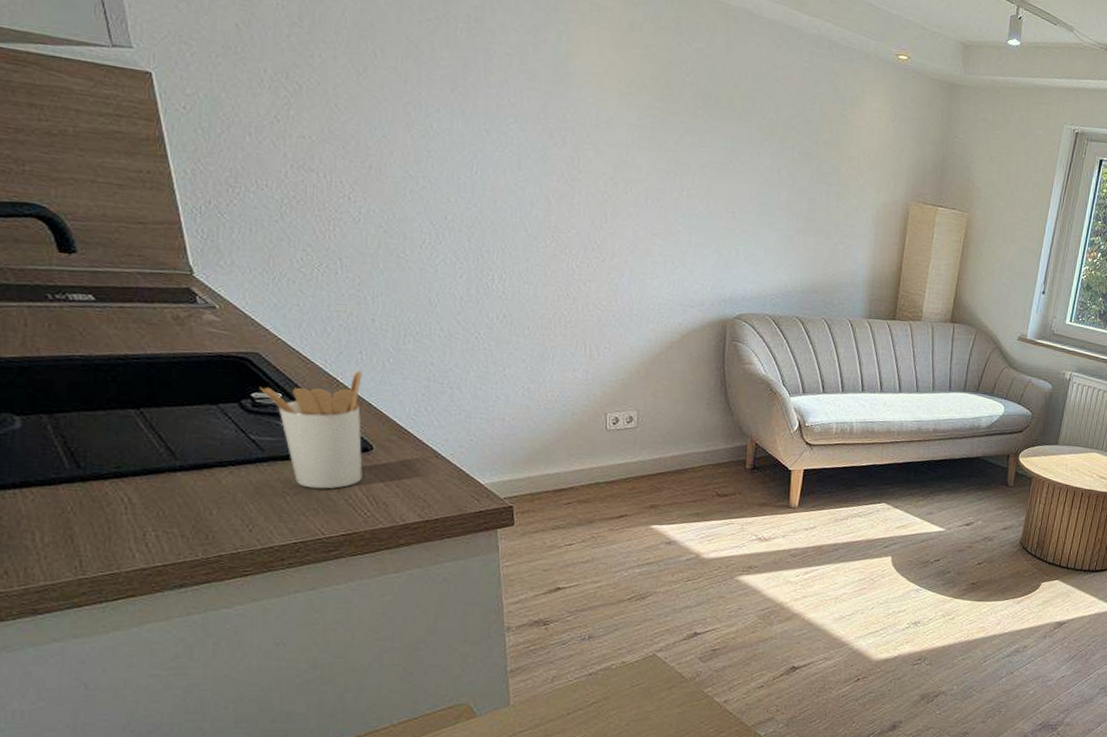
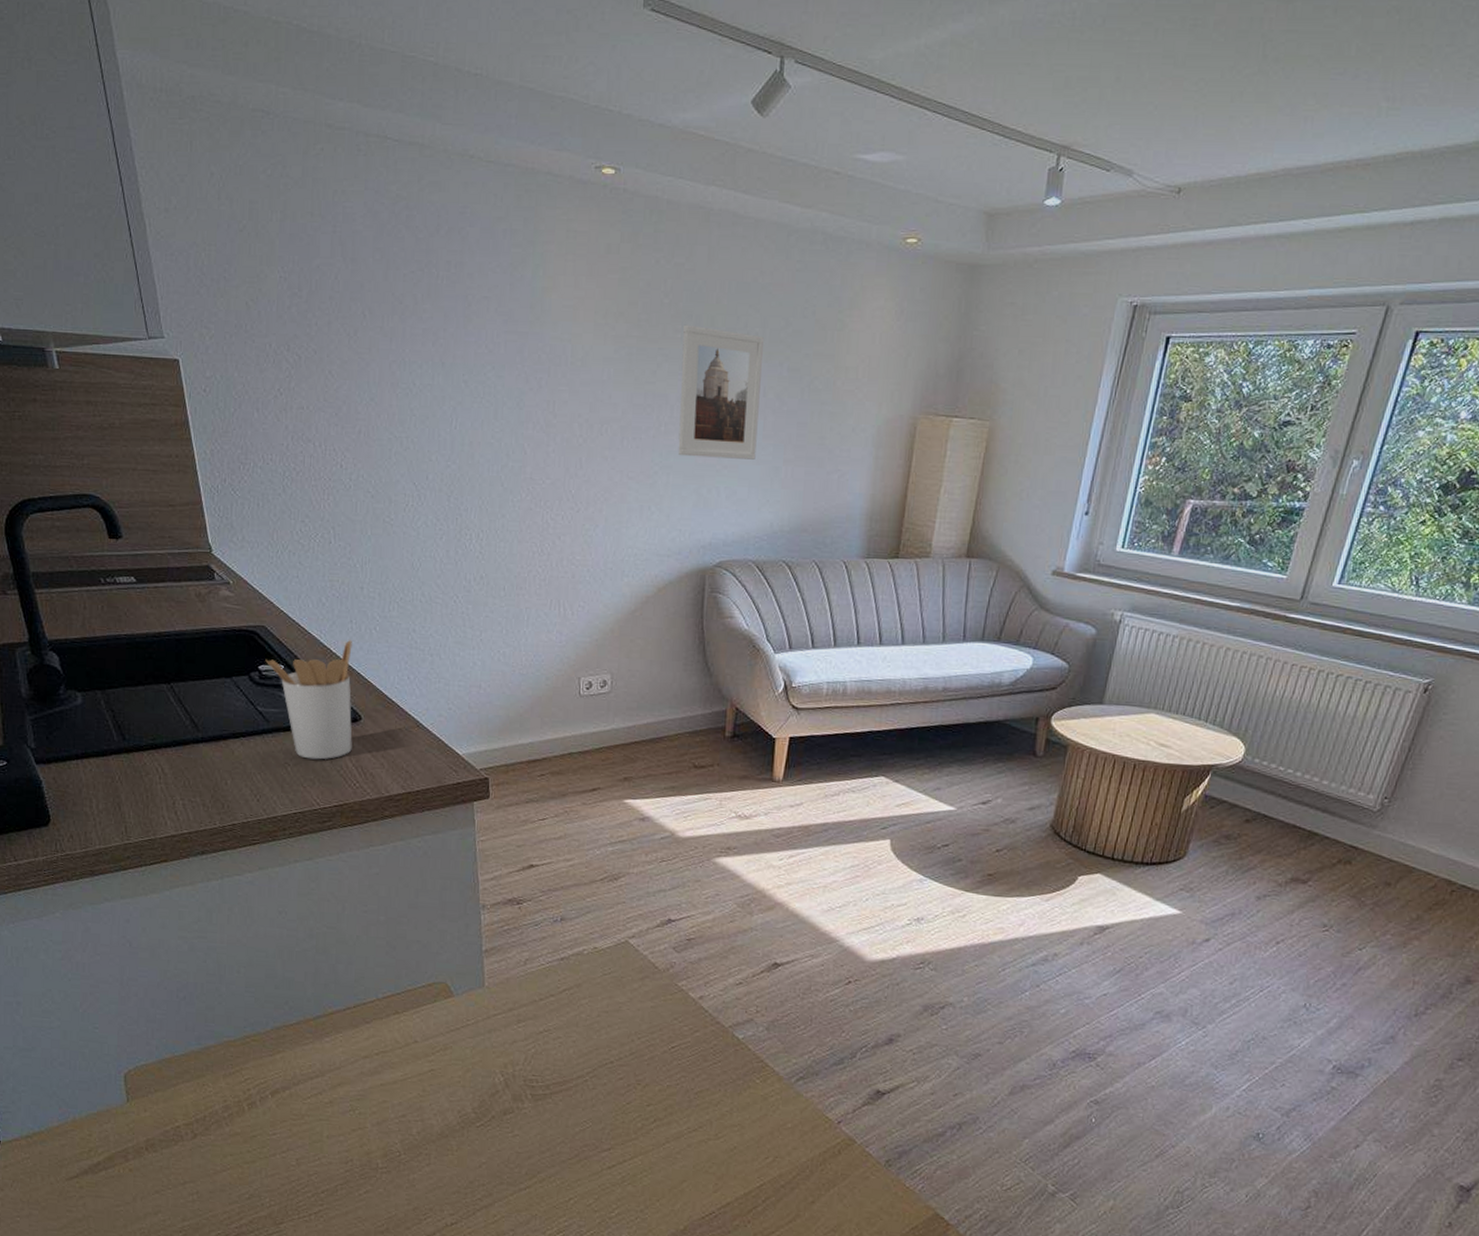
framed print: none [699,103,778,227] -> present [678,324,765,460]

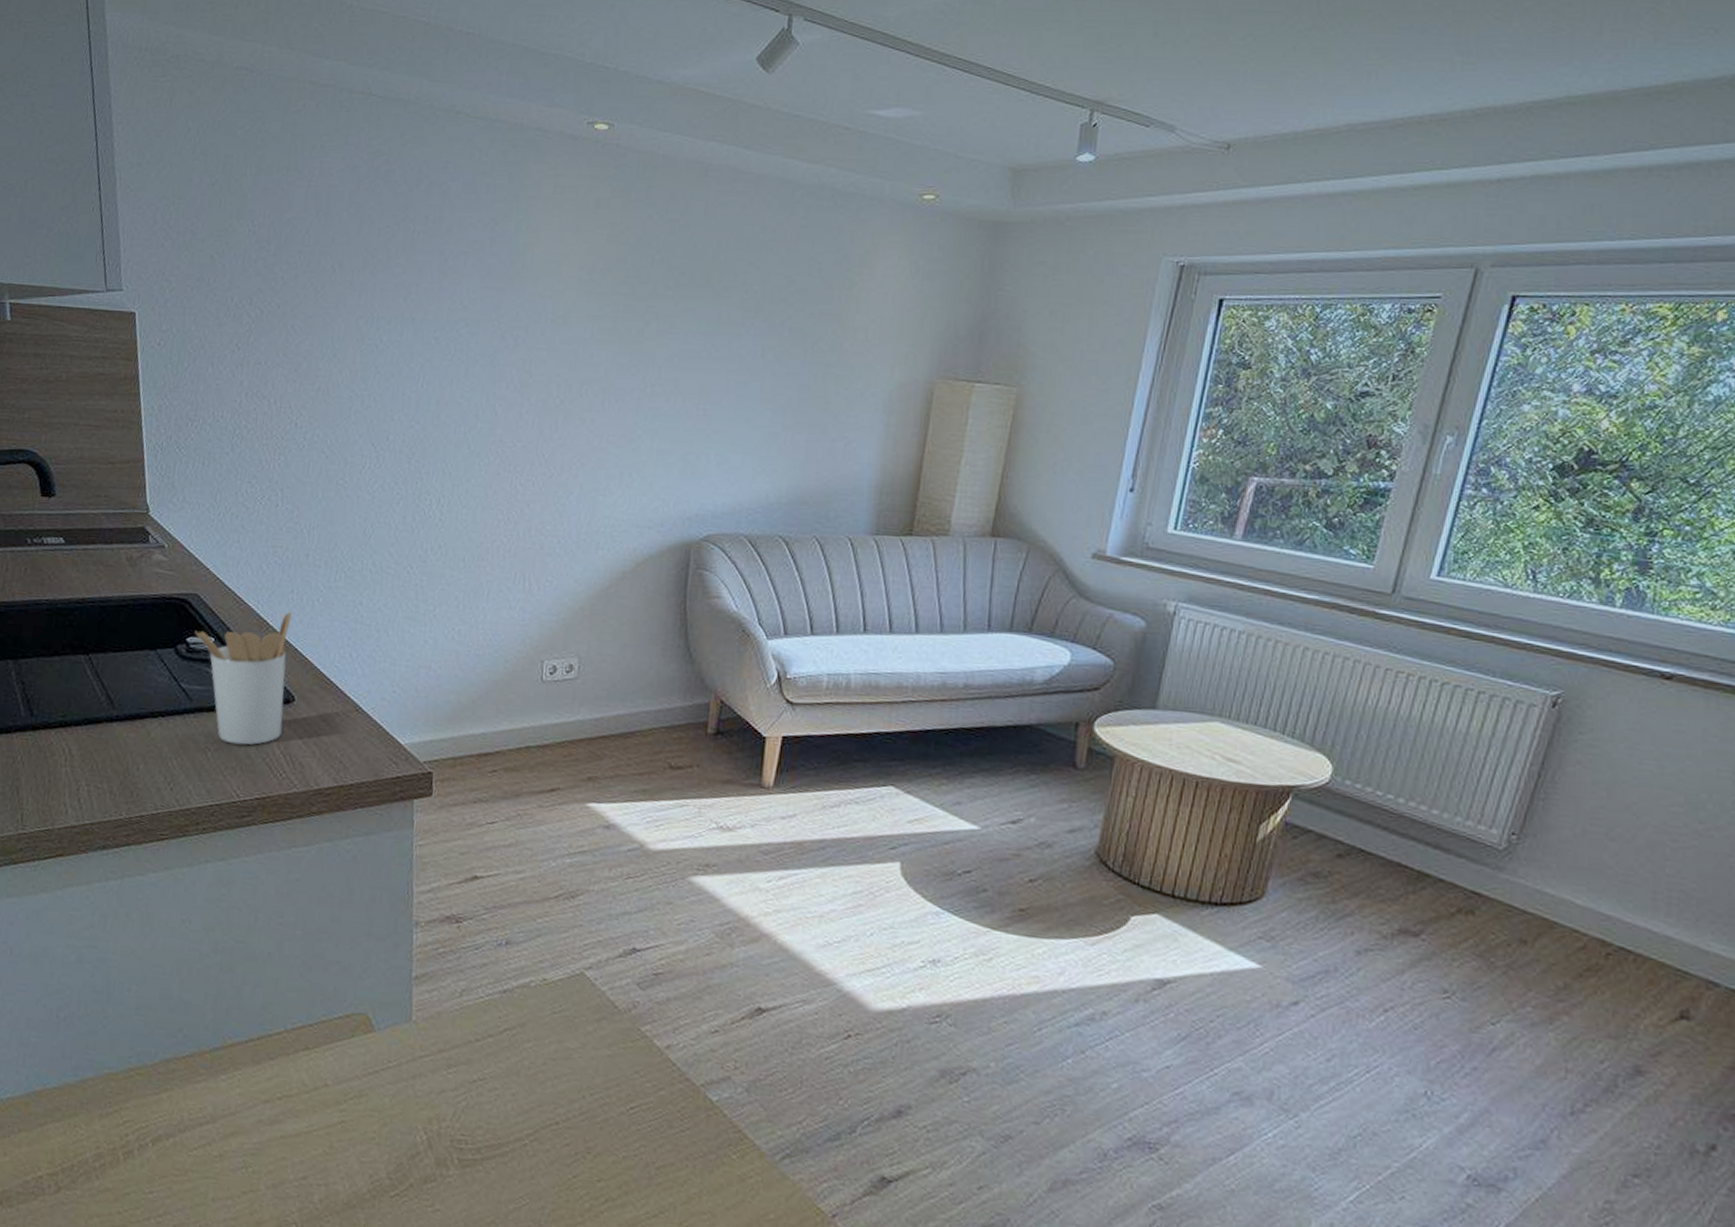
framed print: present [678,324,765,460] -> none [664,281,765,425]

